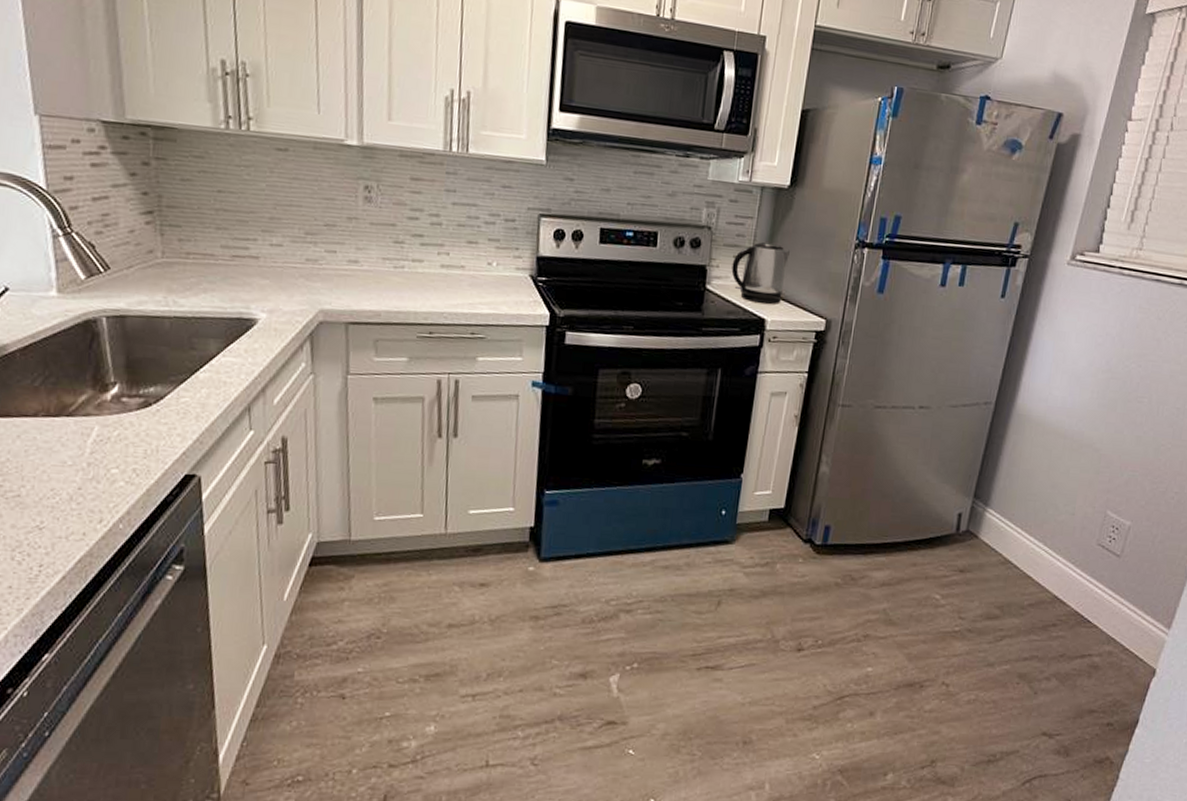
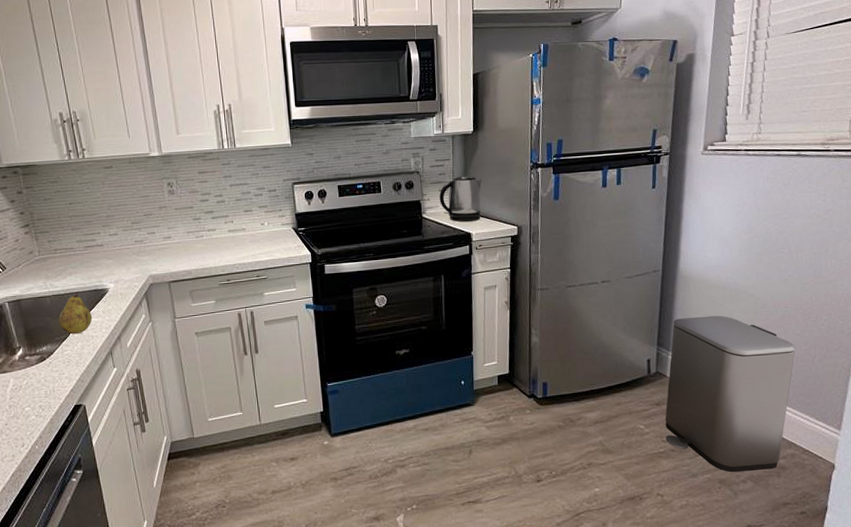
fruit: none [178,317,229,377] -> present [58,292,93,335]
pedal bin: none [963,467,1137,667] -> present [665,315,796,473]

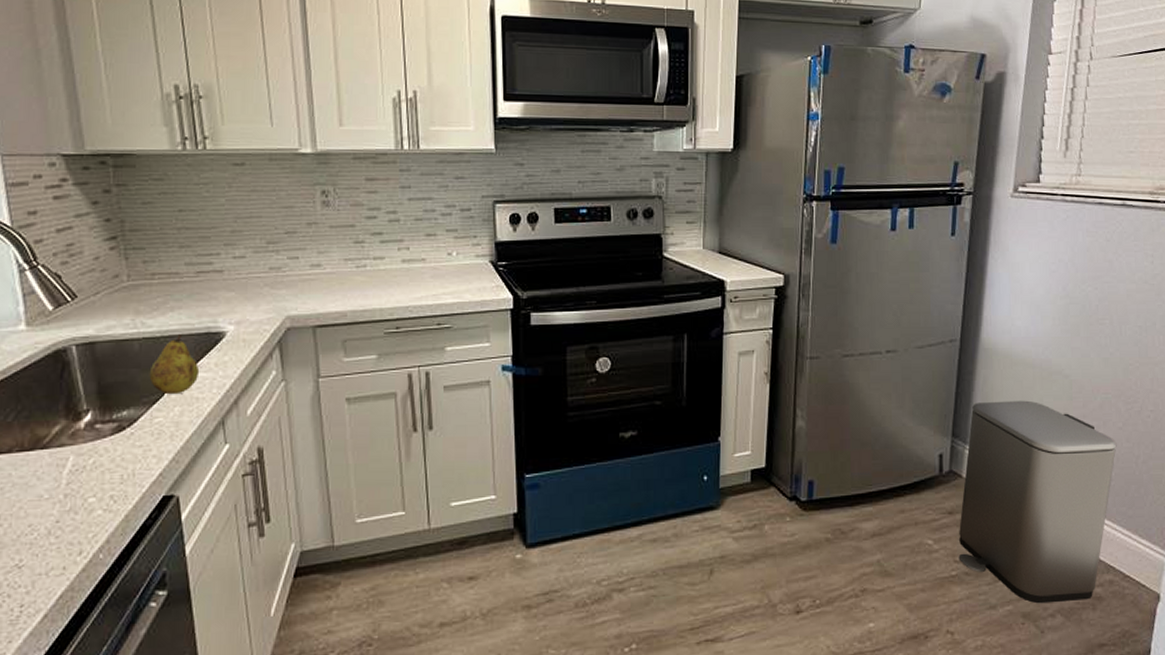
kettle: present [439,175,481,223] -> none [686,205,741,266]

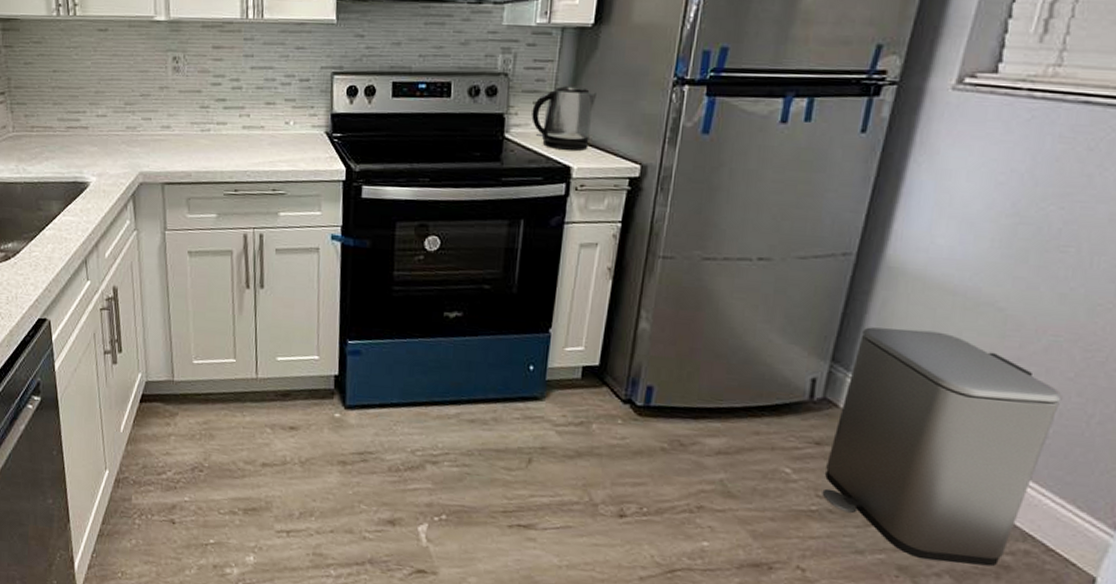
fruit: present [149,334,200,395] -> none [28,181,68,234]
kettle: none [686,205,741,266] -> present [531,85,596,152]

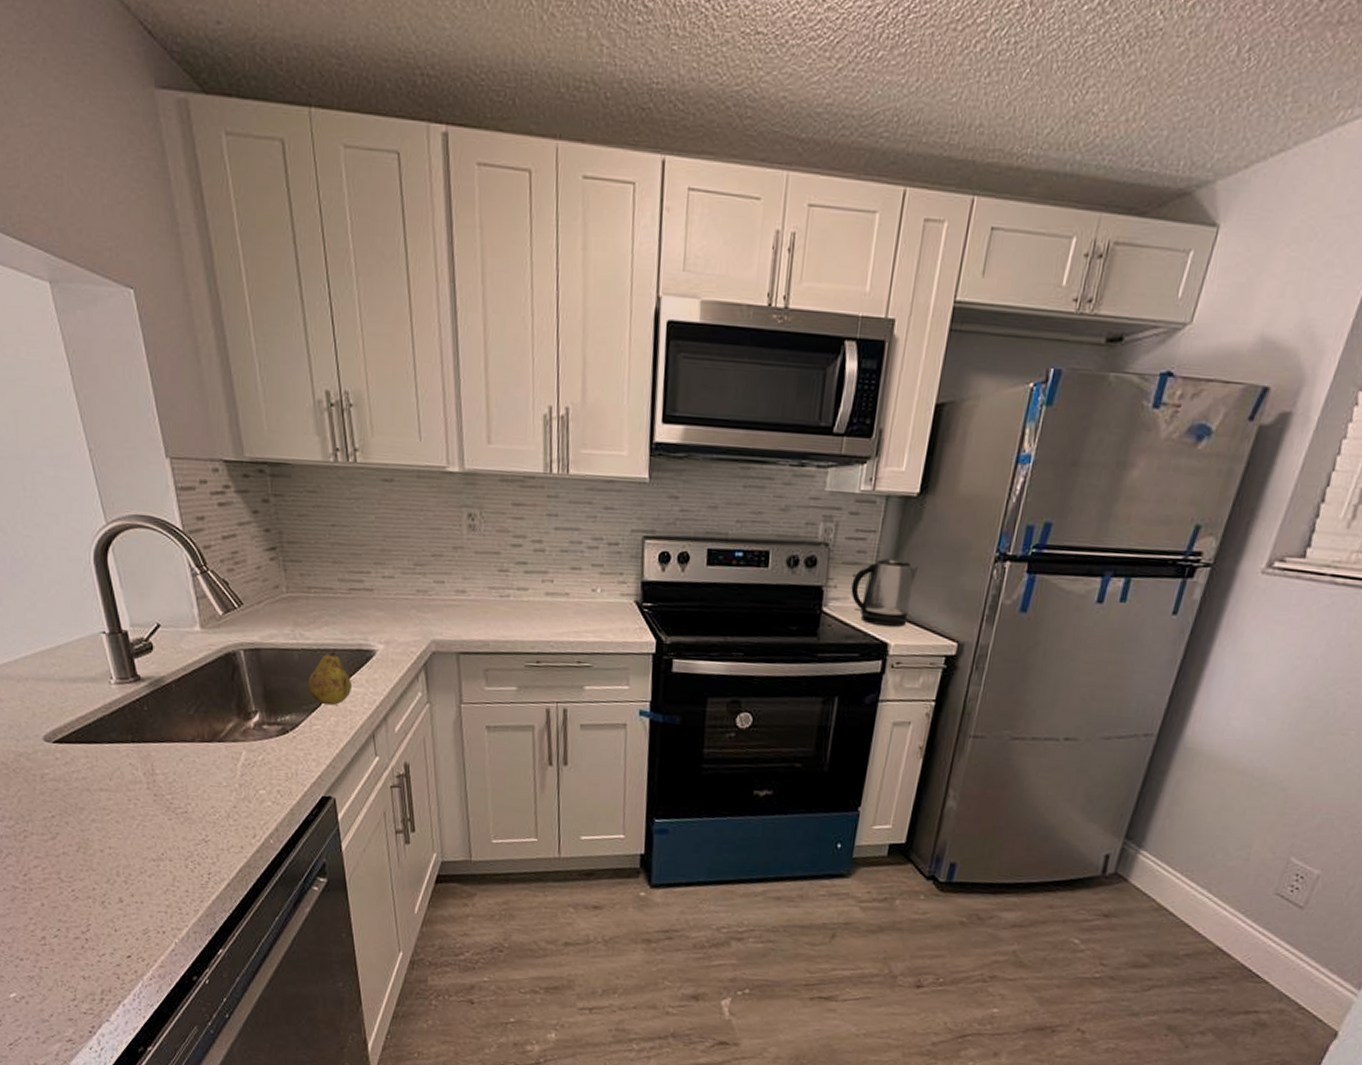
fruit: none [28,181,68,234] -> present [308,649,353,706]
pedal bin: present [822,327,1062,566] -> none [1105,805,1328,1024]

